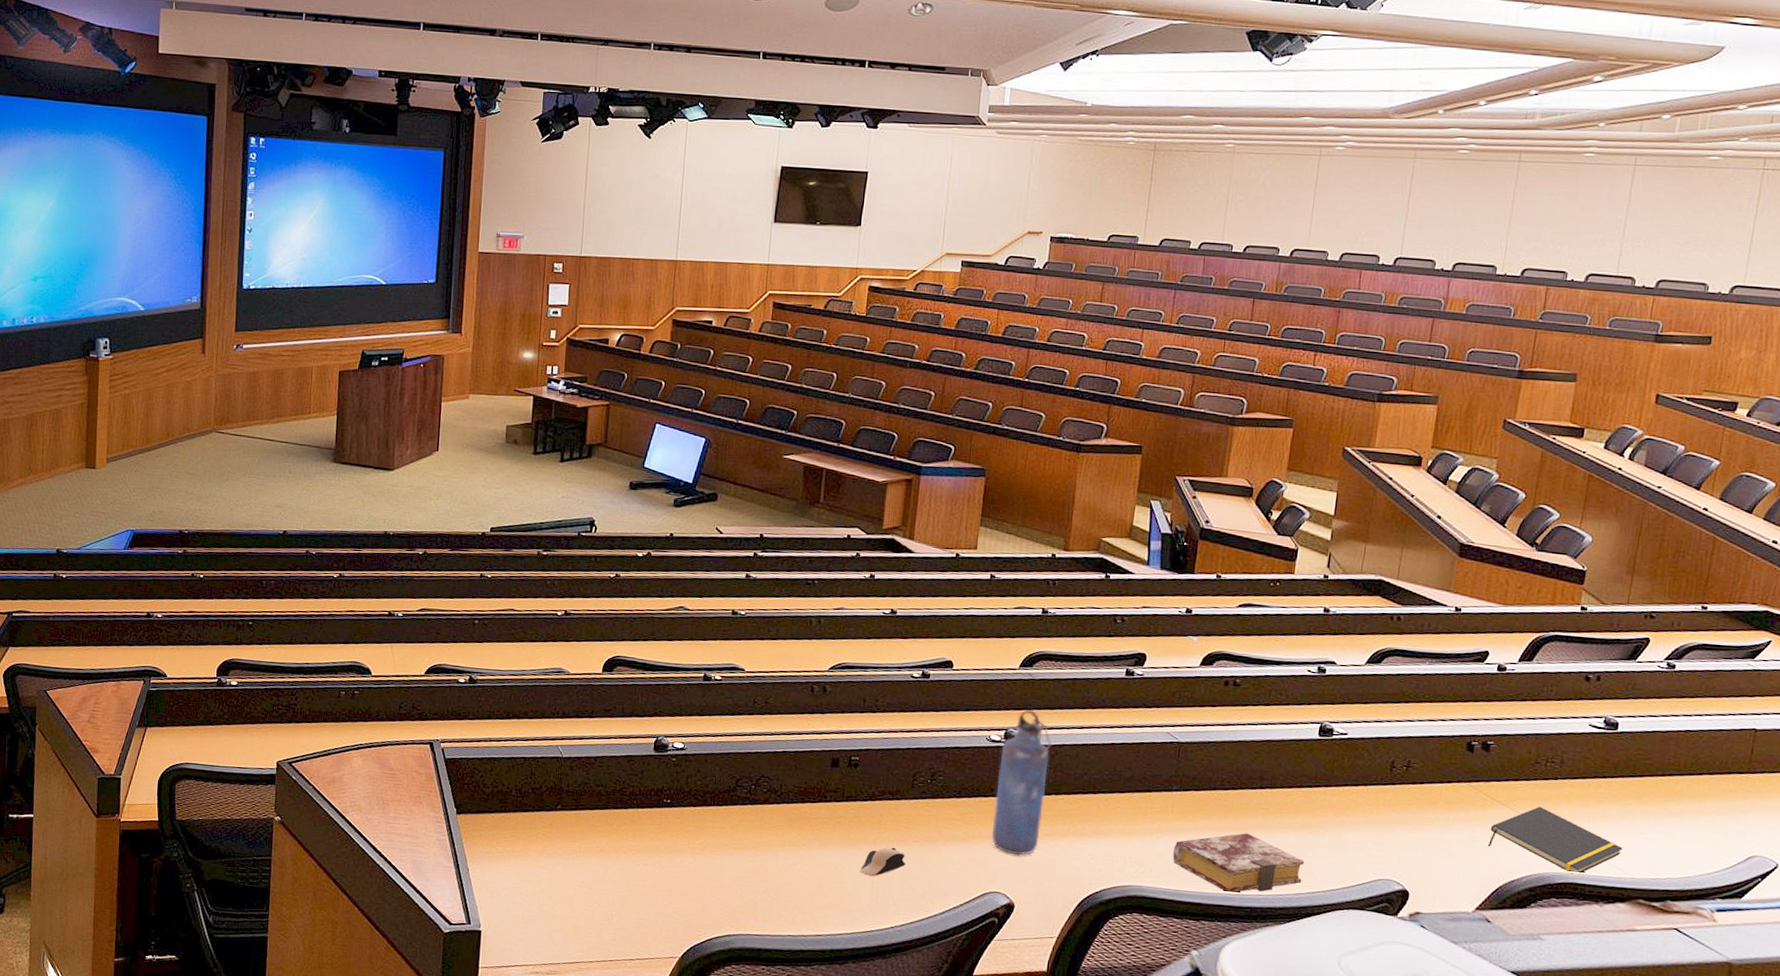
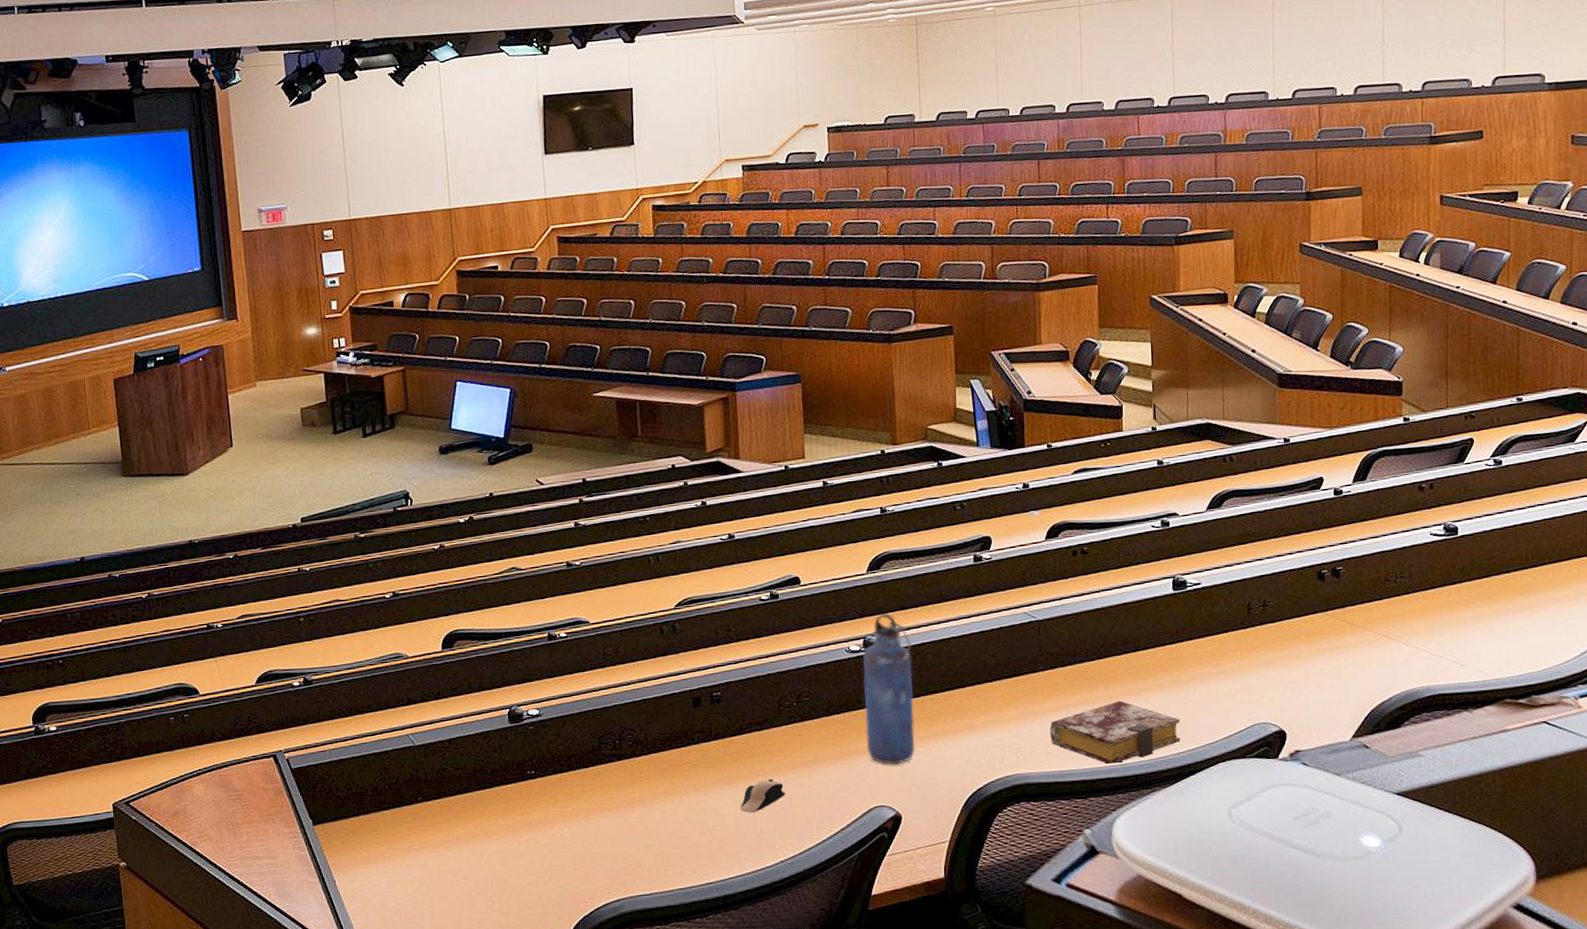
notepad: present [1487,806,1623,875] -> none [1353,623,1482,686]

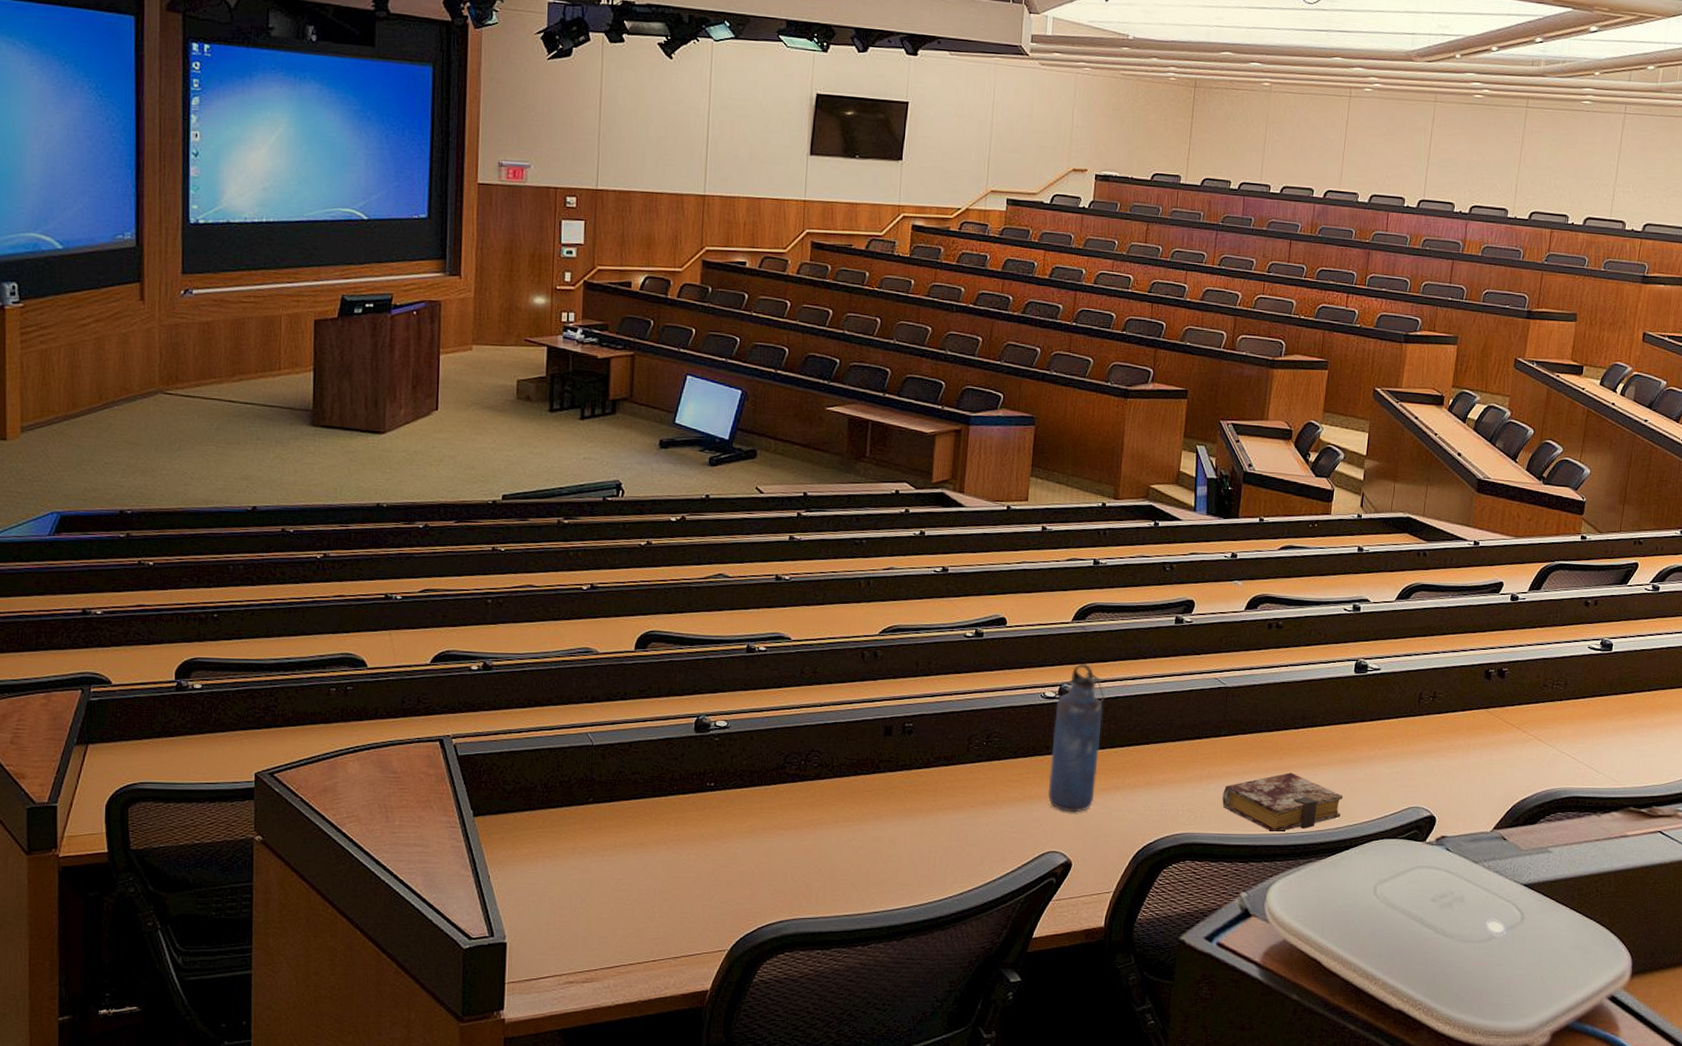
baseball cap: present [740,778,786,813] -> none [916,814,963,846]

